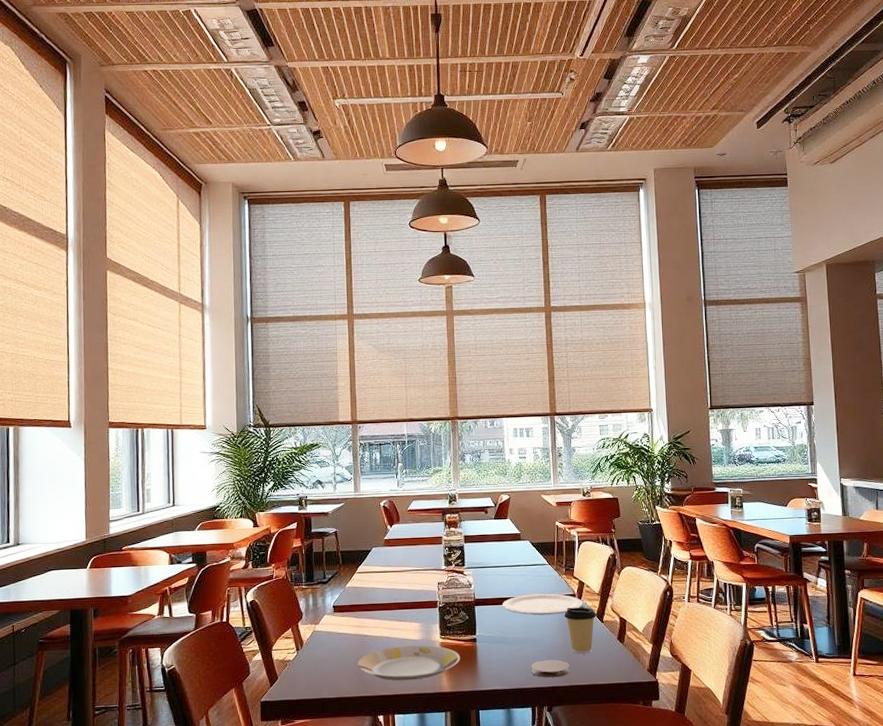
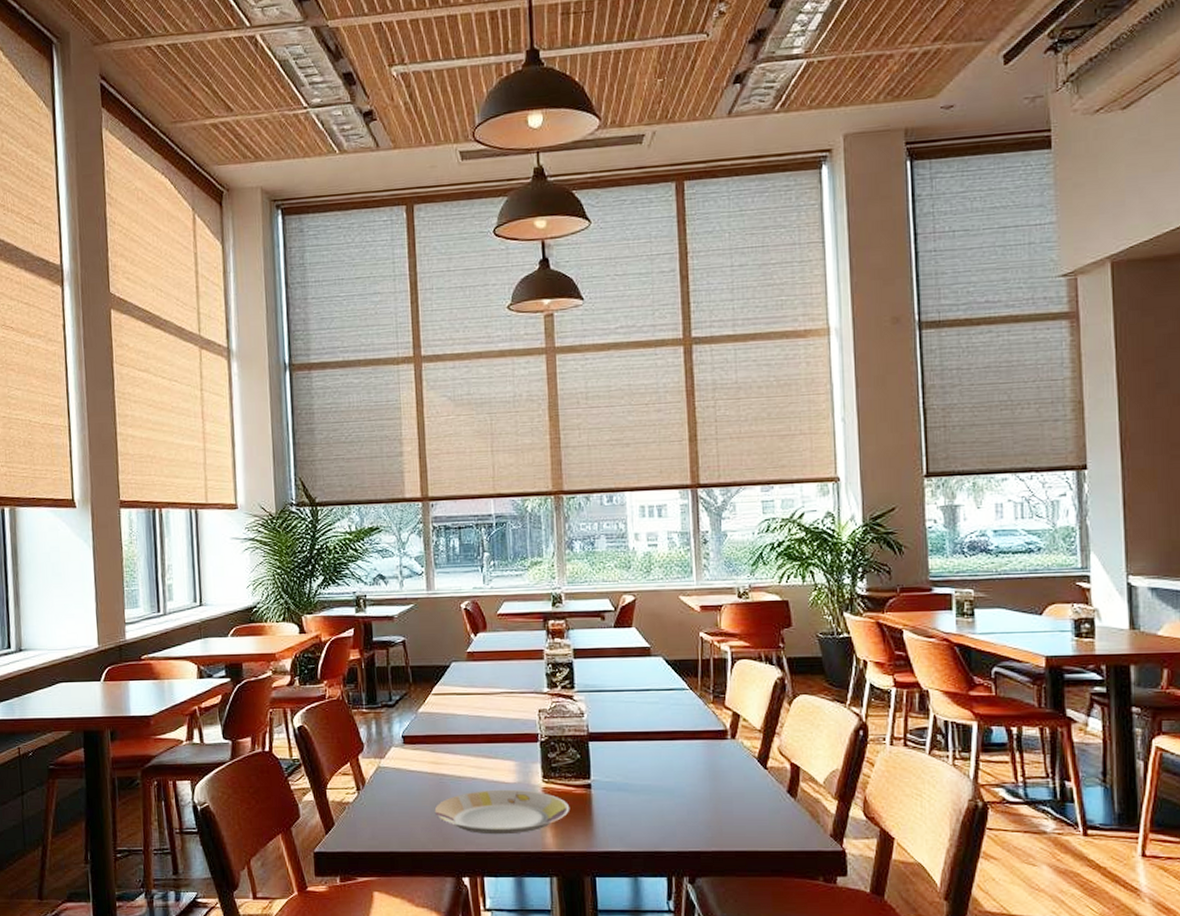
plate: present [503,593,584,615] -> none [626,728,739,757]
coaster: present [531,659,570,678] -> none [666,816,720,839]
coffee cup: present [564,607,597,654] -> none [712,747,758,810]

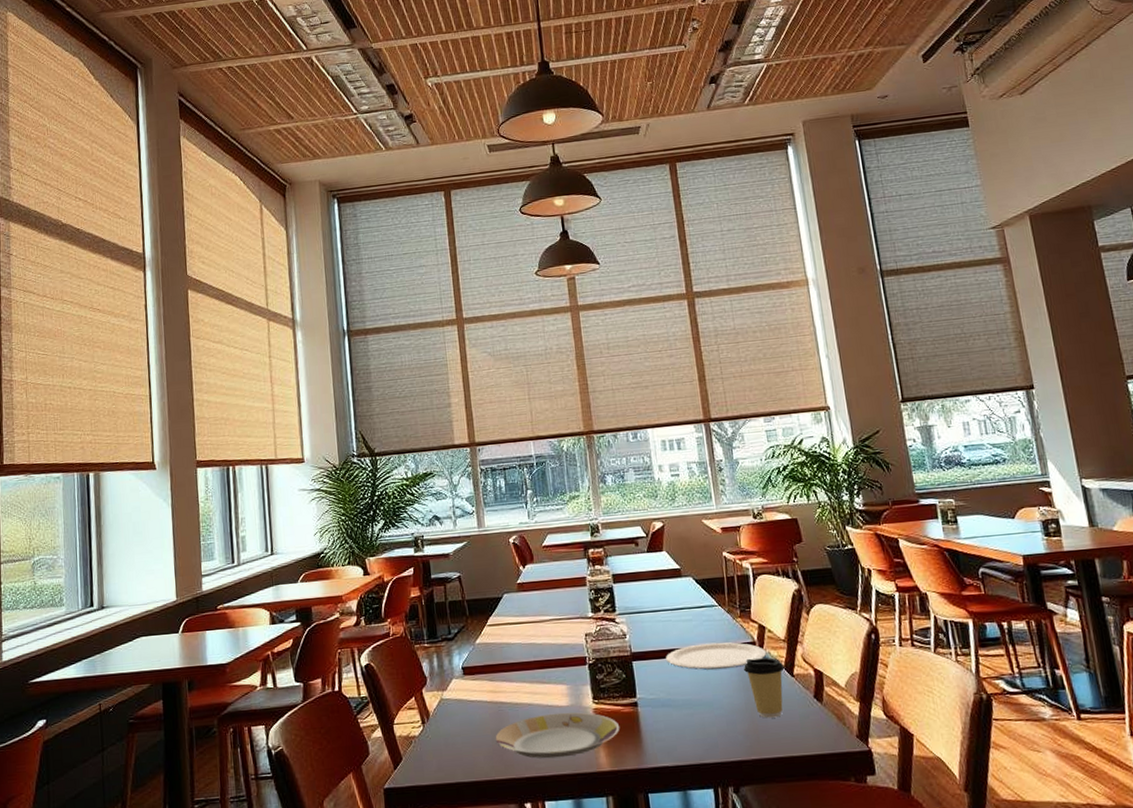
plate: none [626,728,739,757] -> present [666,642,767,670]
coffee cup: none [712,747,758,810] -> present [744,657,785,718]

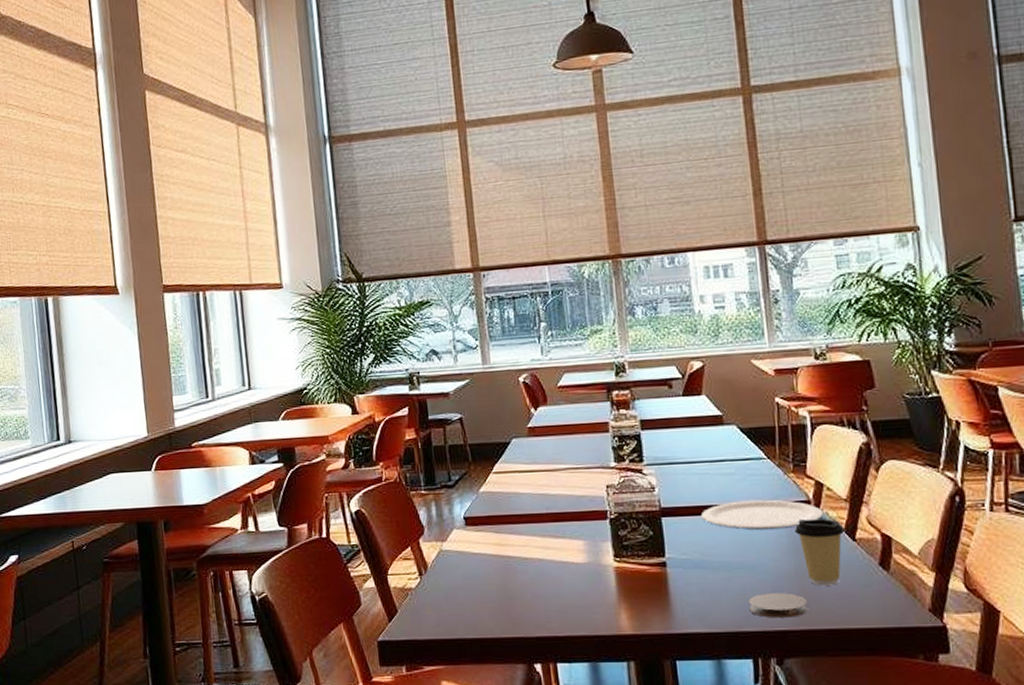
plate: present [495,712,620,759] -> none [501,569,645,619]
coaster: none [708,726,757,750] -> present [748,593,808,618]

